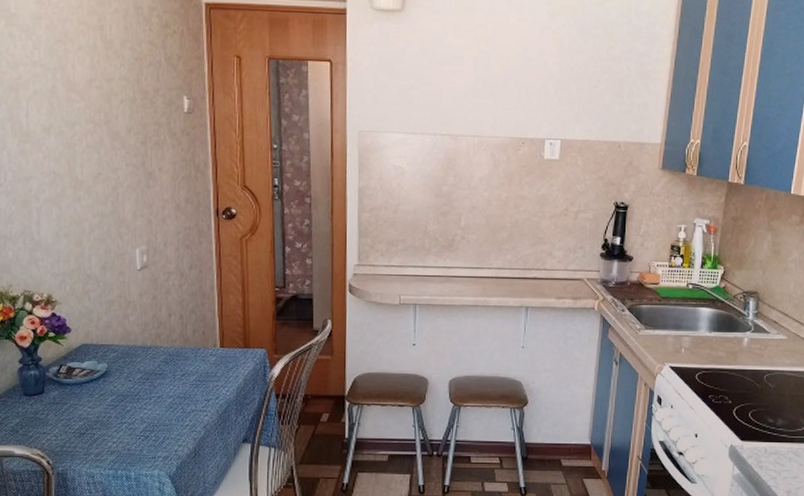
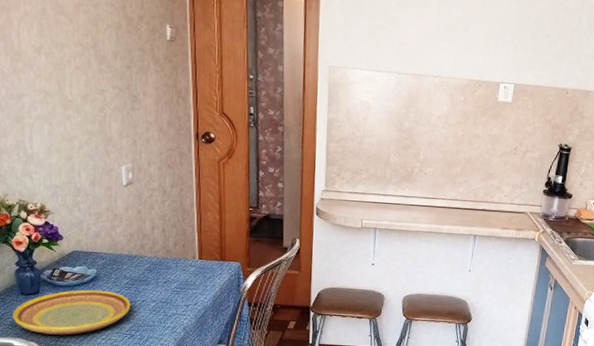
plate: none [14,386,145,440] -> present [13,289,131,335]

